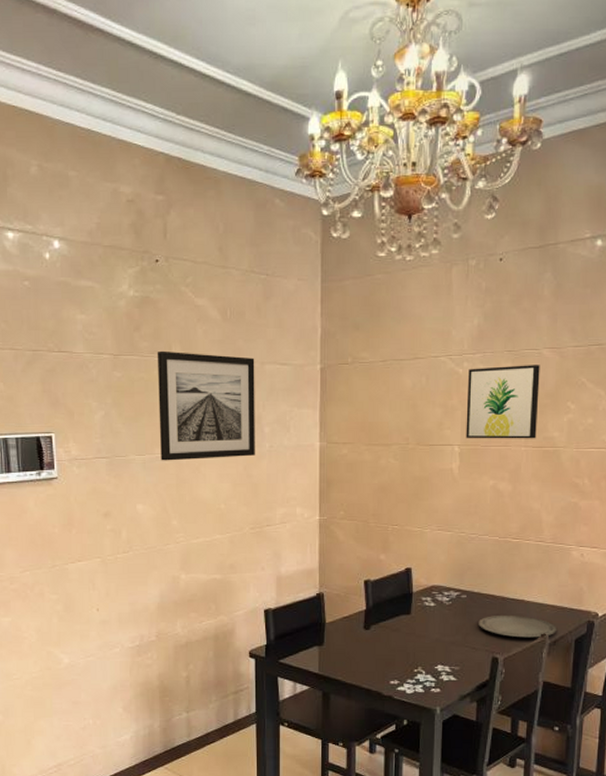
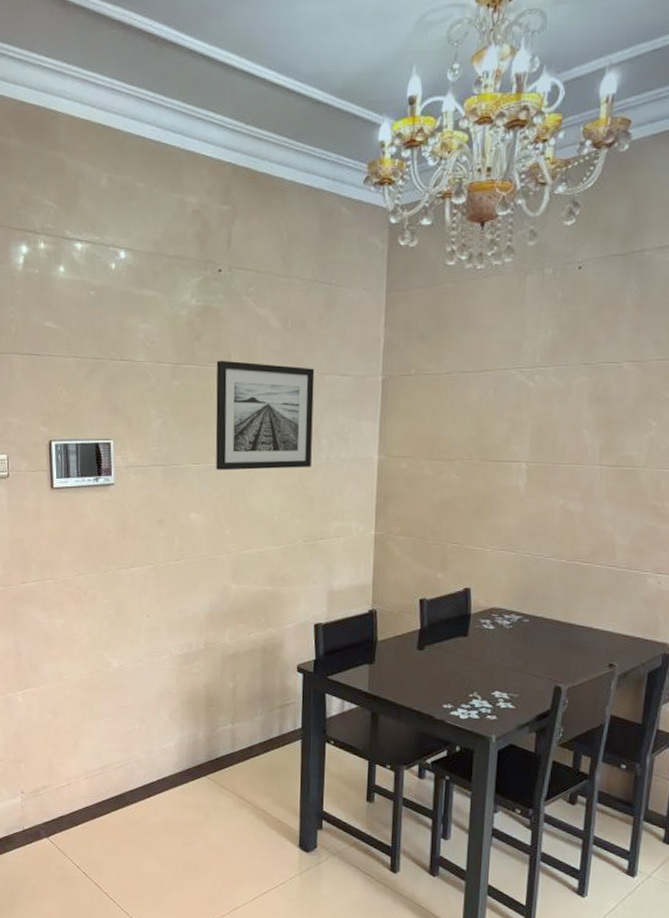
wall art: present [466,365,540,439] -> none [534,379,619,457]
plate: present [478,614,556,638] -> none [541,642,627,669]

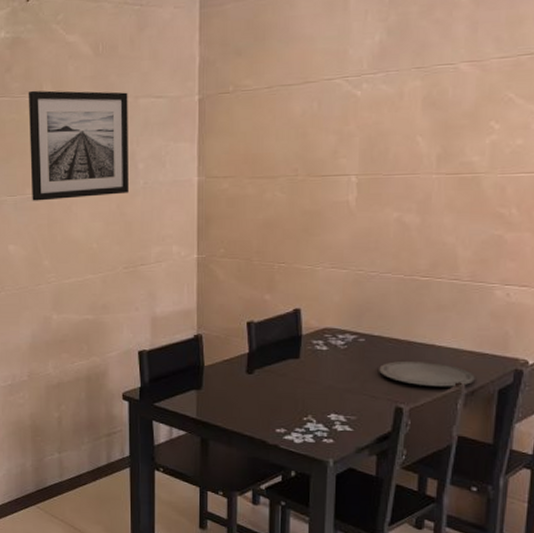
plate: none [541,642,627,669] -> present [379,360,475,387]

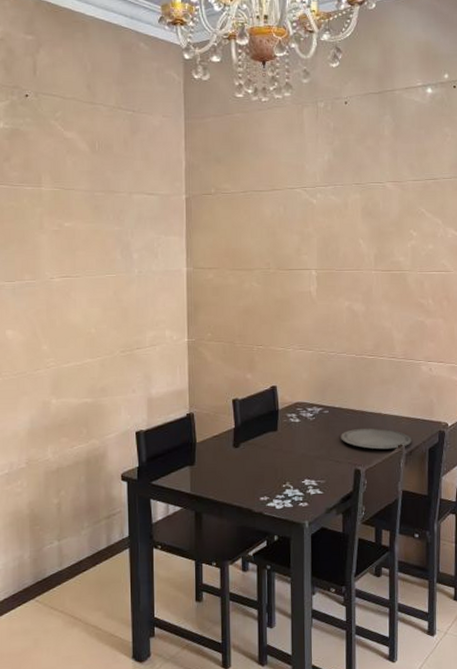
wall art: present [28,90,129,201] -> none [26,180,124,287]

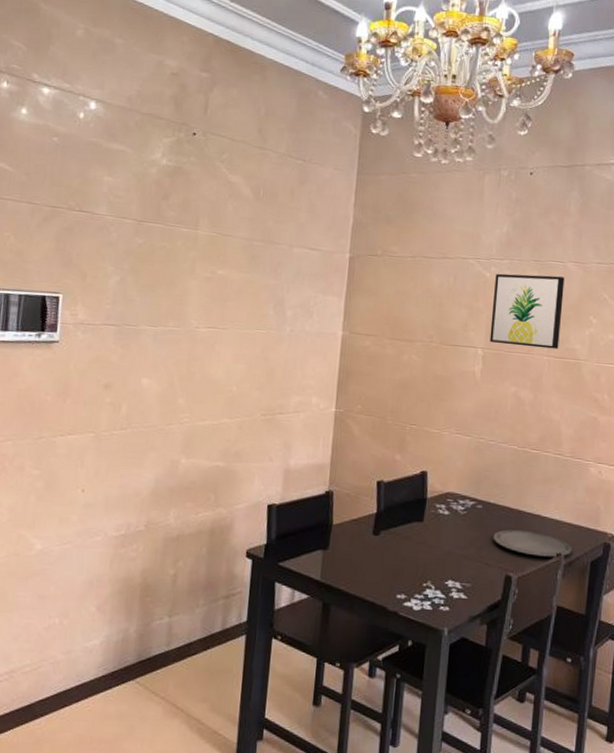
wall art: none [321,196,385,264] -> present [489,273,565,350]

